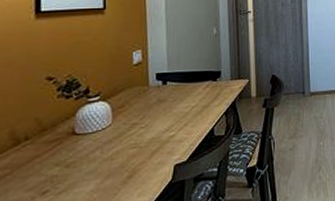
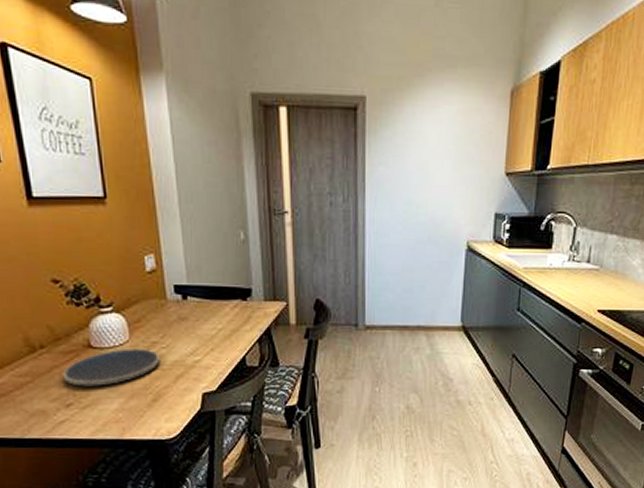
plate: none [43,130,139,172] -> present [62,348,160,386]

